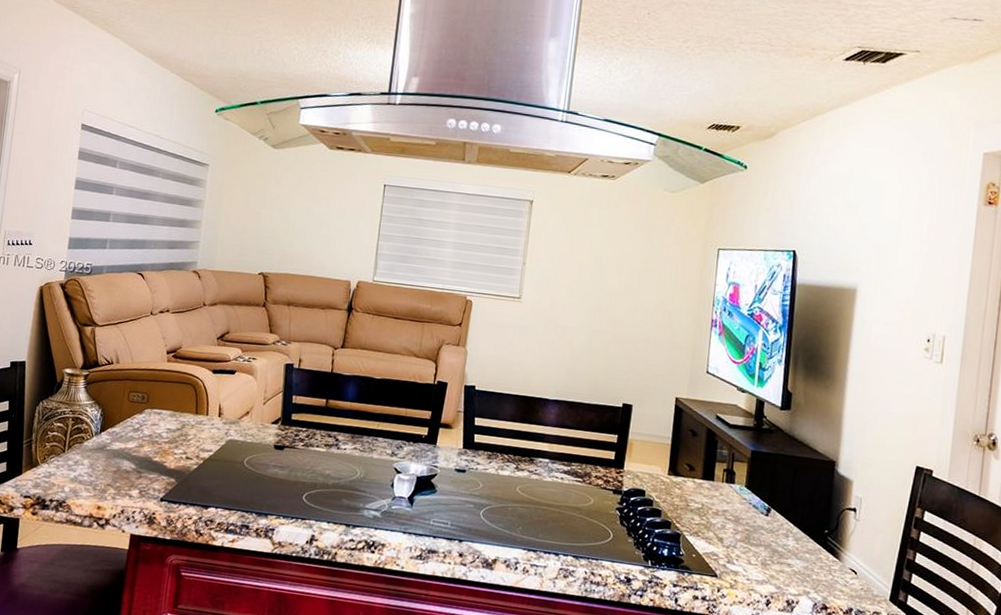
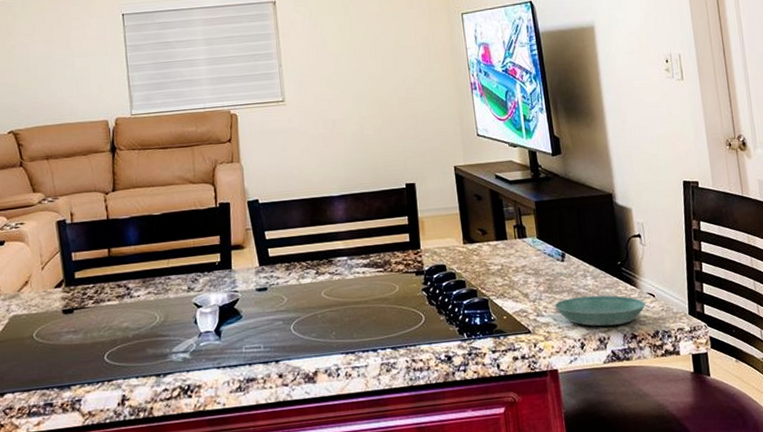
saucer: none [747,553,845,593] -> present [554,295,646,327]

